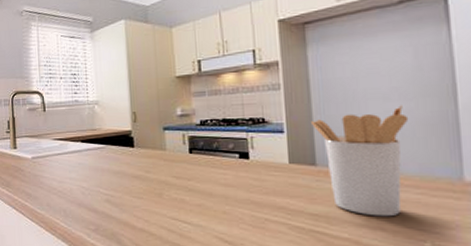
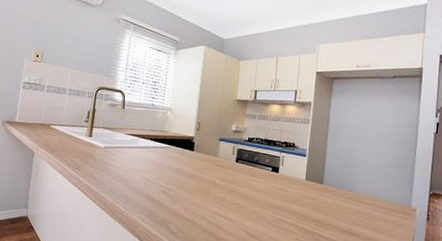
utensil holder: present [311,105,409,217] -> none [325,149,386,227]

